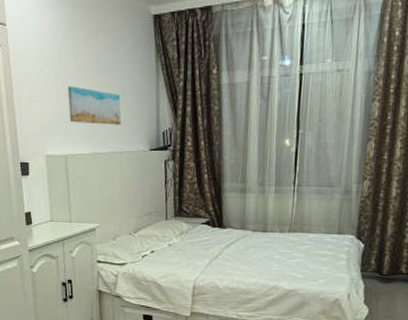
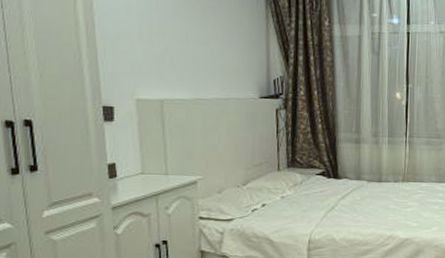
wall art: present [68,86,121,125] -> none [164,25,228,70]

